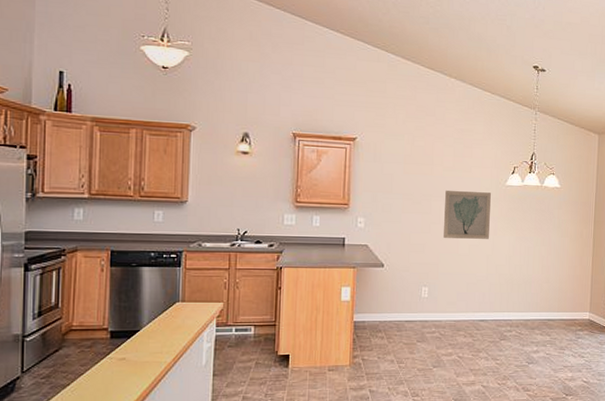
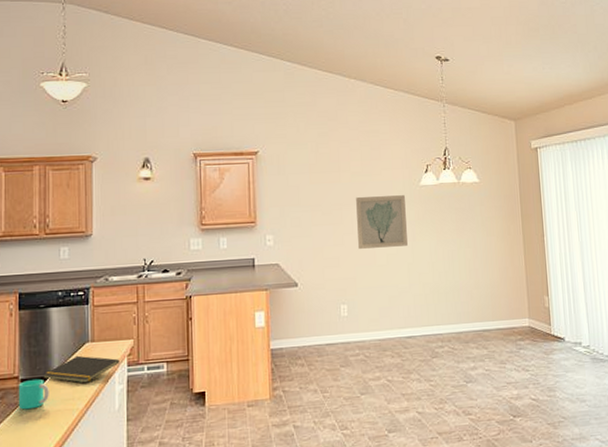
cup: none [106,333,138,359] -> present [18,379,49,410]
notepad: none [132,313,209,339] -> present [43,355,120,384]

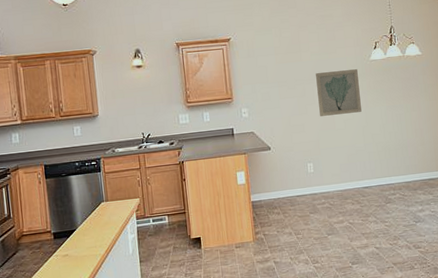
cup: present [18,379,49,410] -> none [51,232,77,257]
notepad: present [43,355,120,384] -> none [70,212,130,234]

